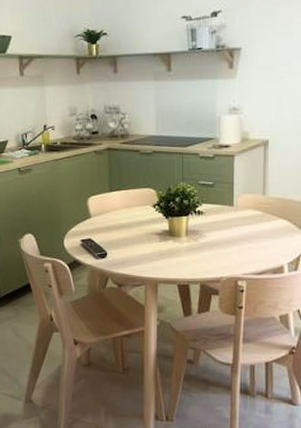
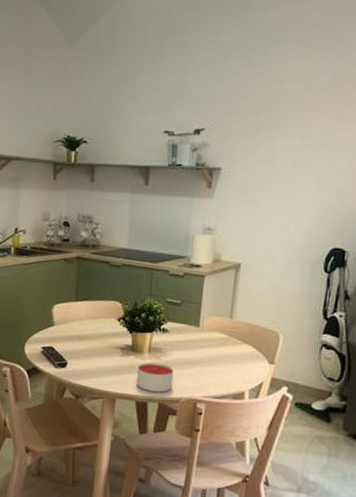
candle: none [176,245,213,274] -> present [136,362,174,393]

